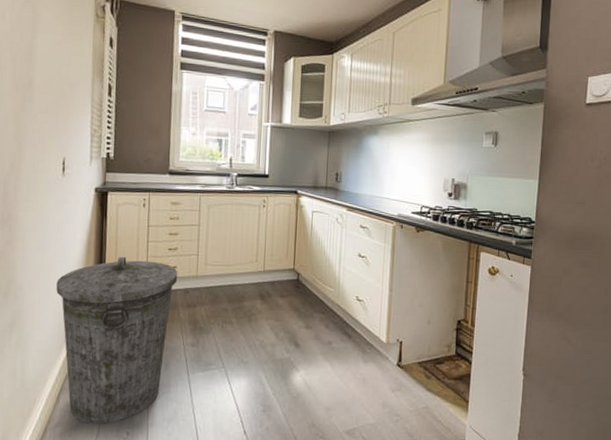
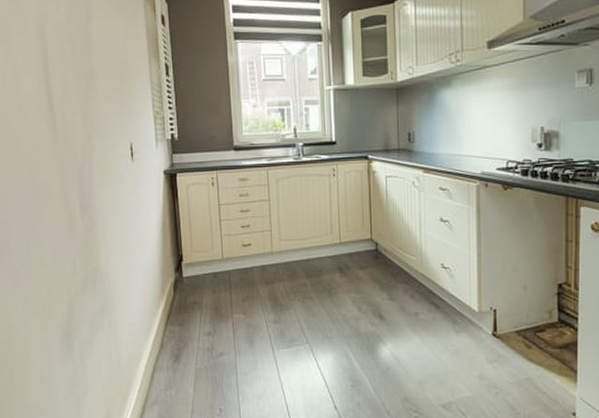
trash can: present [56,256,178,424] -> none [138,237,254,401]

